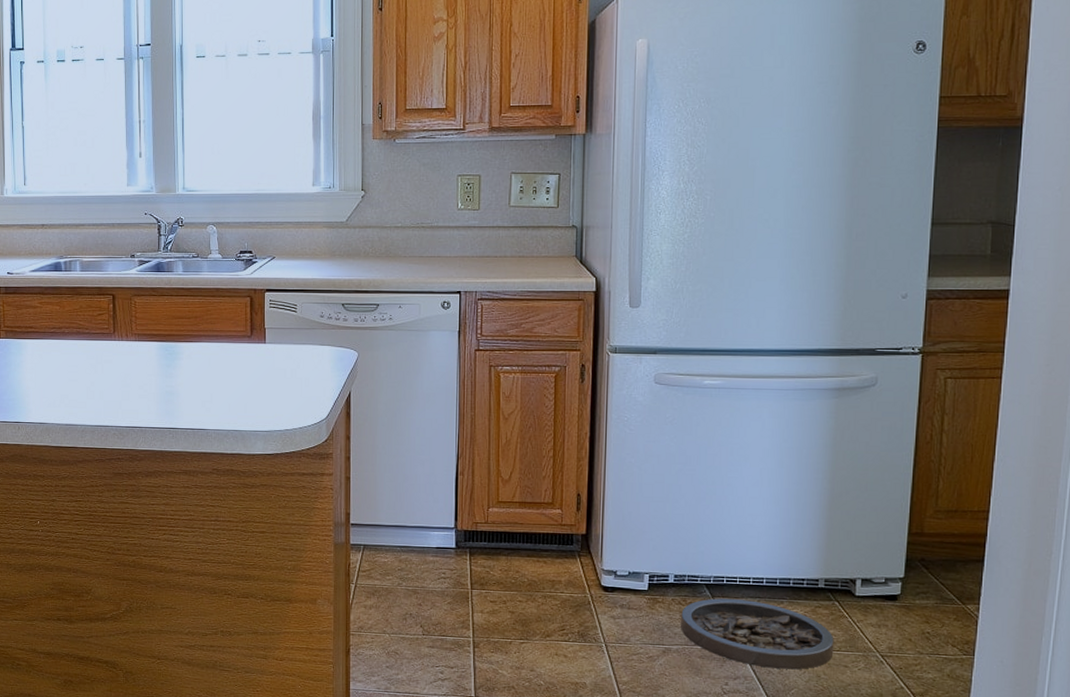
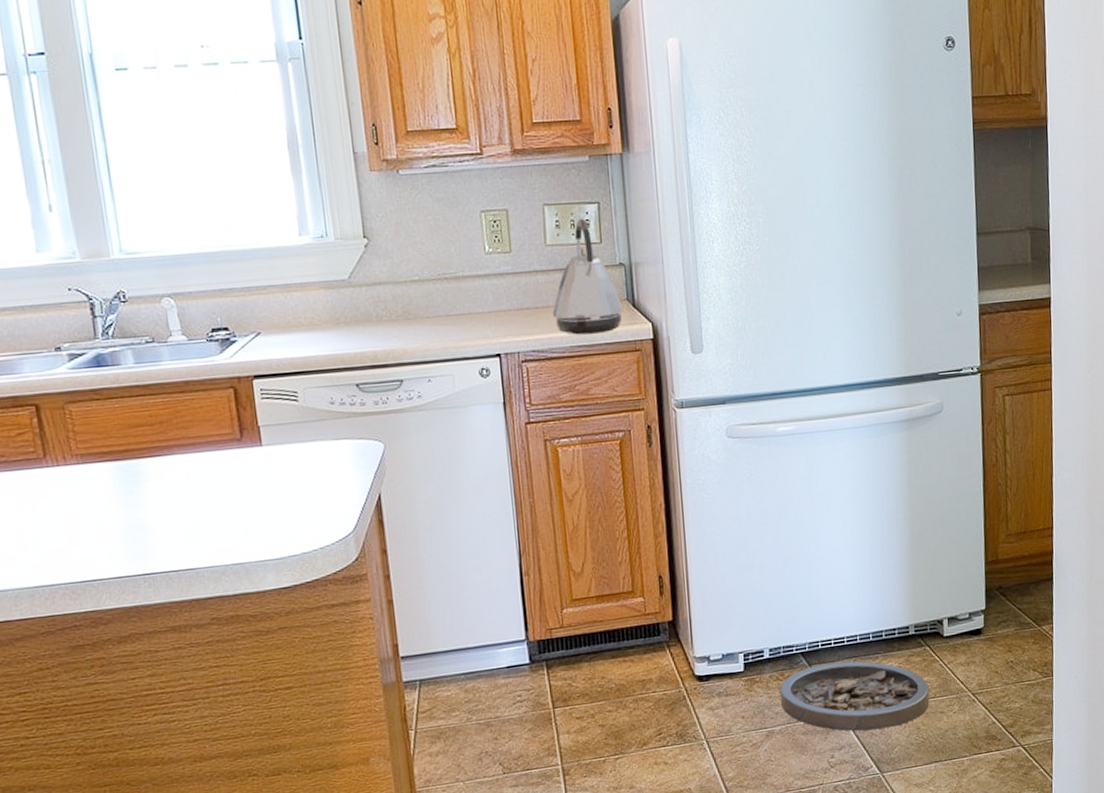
kettle: none [508,186,571,283] -> present [552,218,624,335]

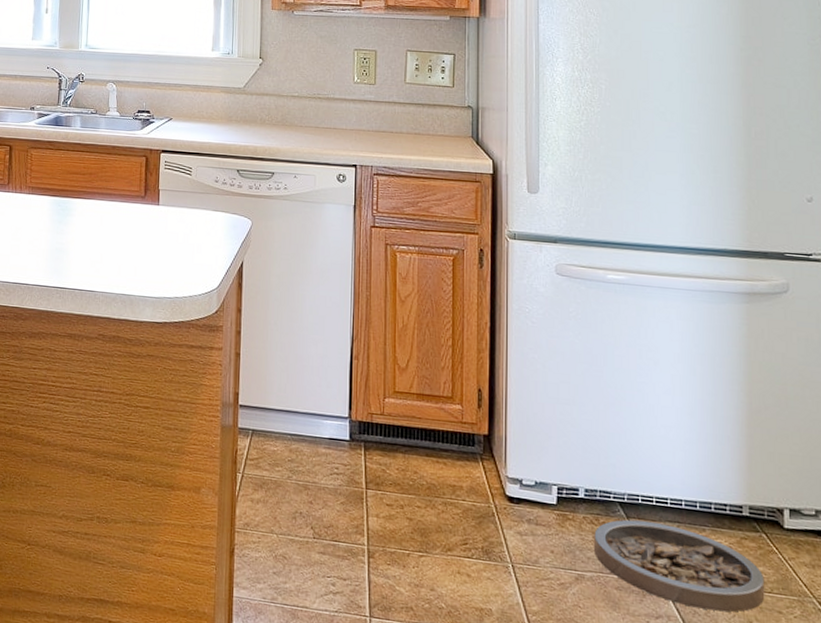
kettle: present [552,218,624,335] -> none [404,65,468,162]

